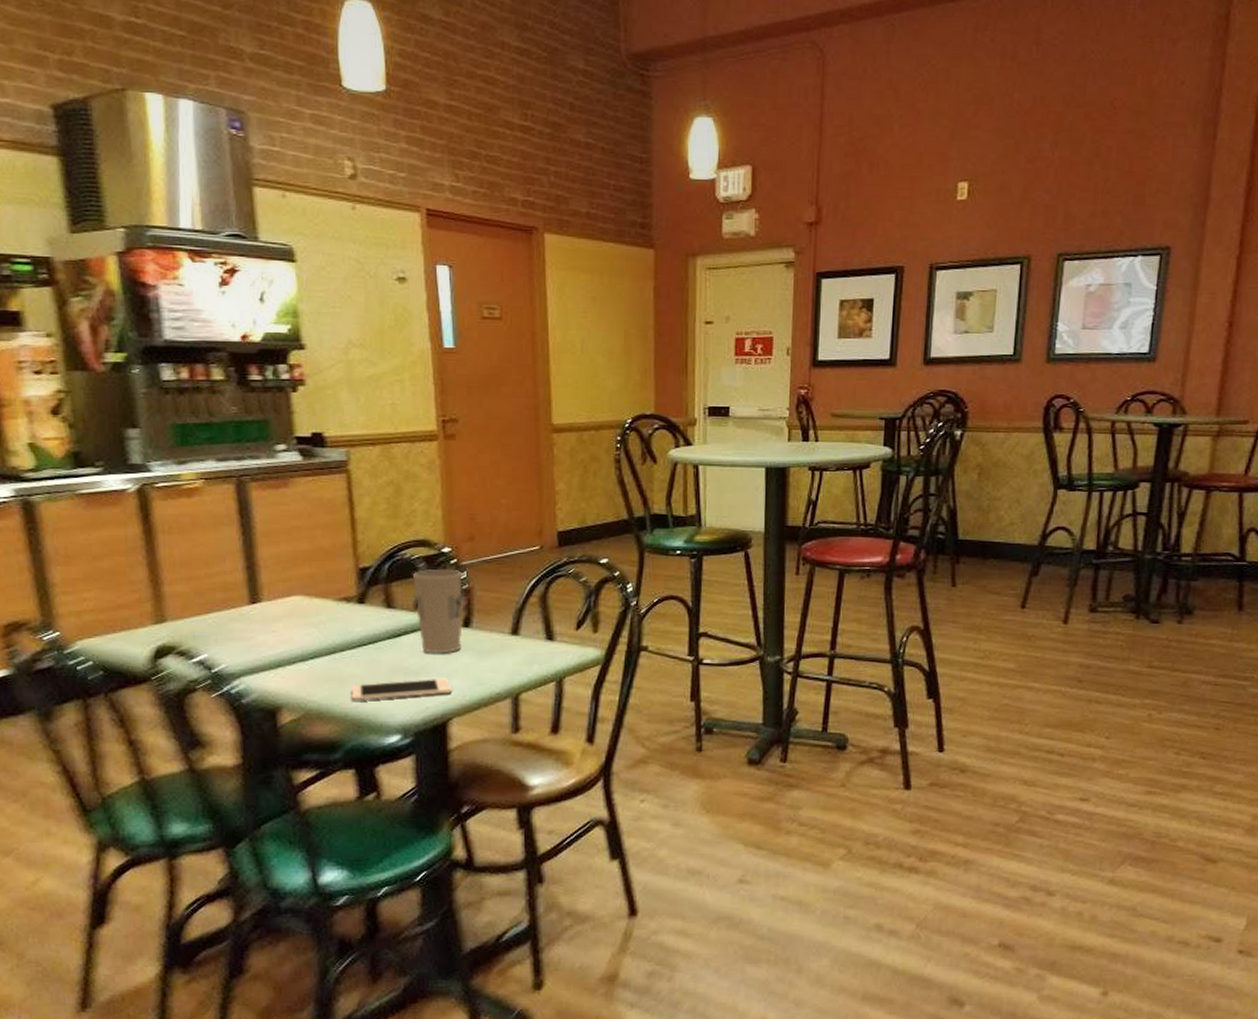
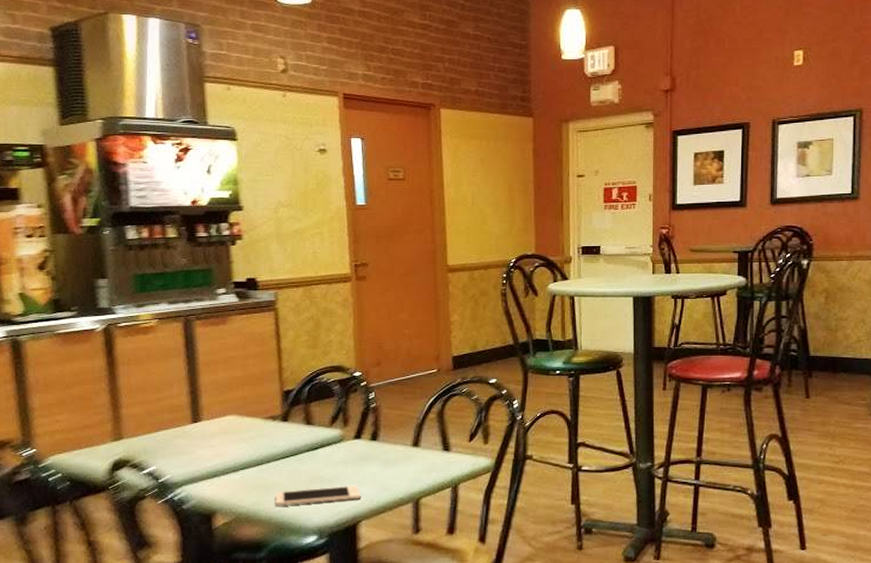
cup: present [413,568,463,654] -> none [329,390,371,464]

